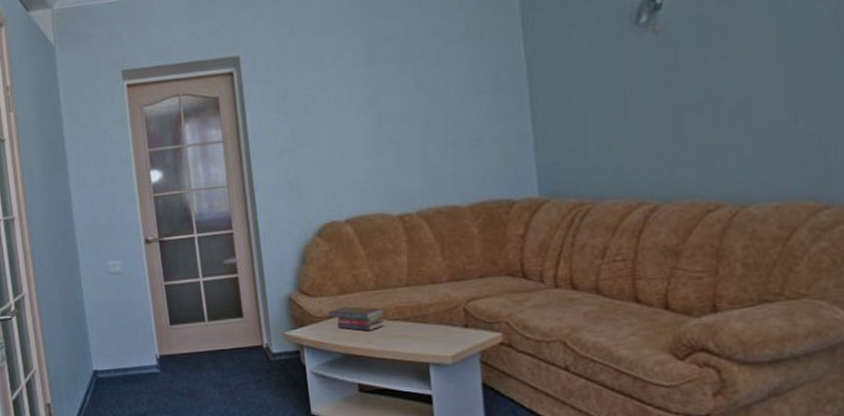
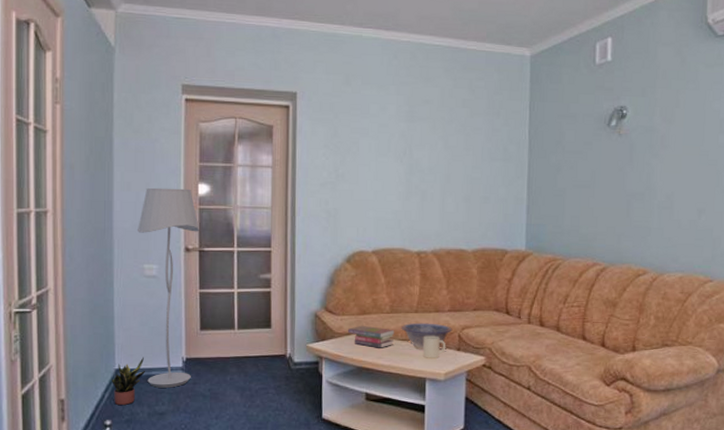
potted plant: none [91,357,122,408] -> present [112,357,146,406]
floor lamp: none [97,177,167,388] -> present [138,187,200,388]
decorative bowl: none [390,297,456,329] -> present [401,322,453,349]
mug: none [420,312,450,339] -> present [423,335,447,359]

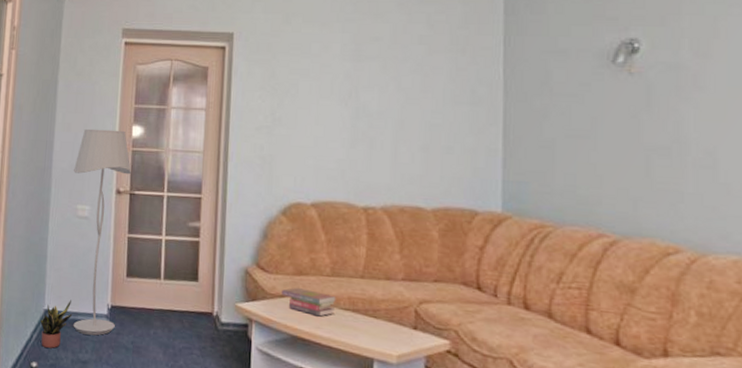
decorative bowl: present [401,322,453,349] -> none [343,289,408,323]
mug: present [423,335,447,359] -> none [370,306,400,336]

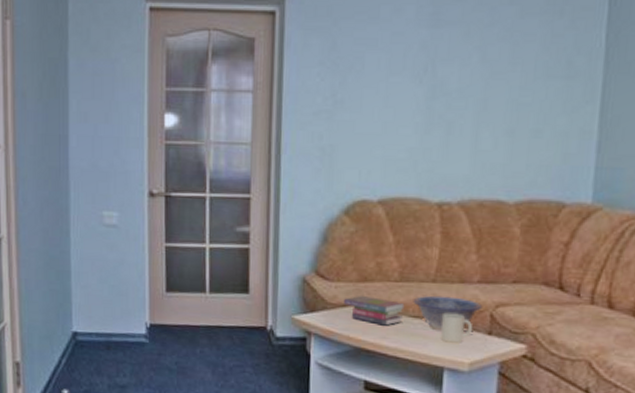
potted plant: present [40,300,73,349] -> none [69,320,106,374]
floor lamp: present [73,129,132,336] -> none [96,118,167,358]
decorative bowl: none [343,289,408,323] -> present [413,295,483,330]
mug: none [370,306,400,336] -> present [441,312,473,343]

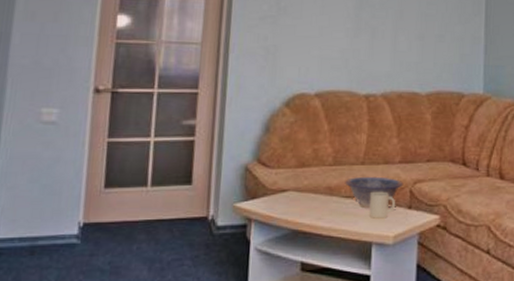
books: present [344,295,405,326] -> none [283,179,338,207]

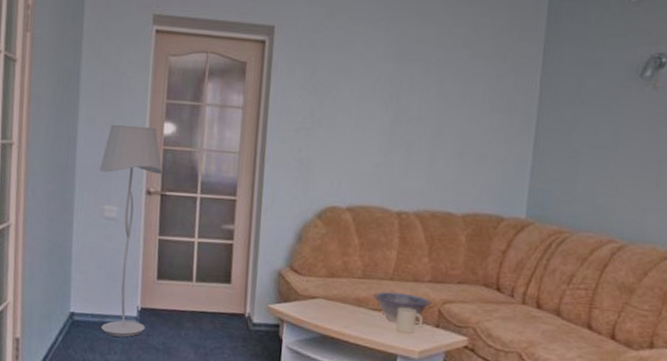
floor lamp: none [31,18,115,262] -> present [100,124,164,337]

